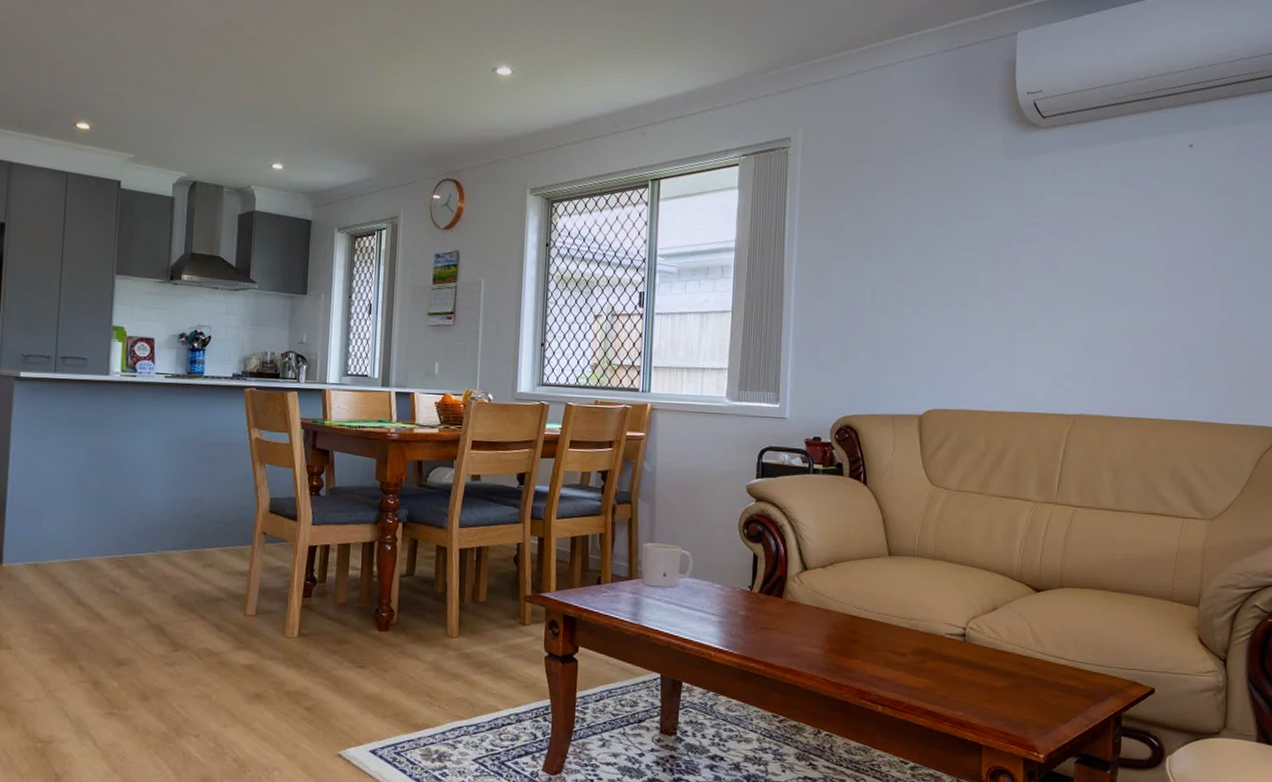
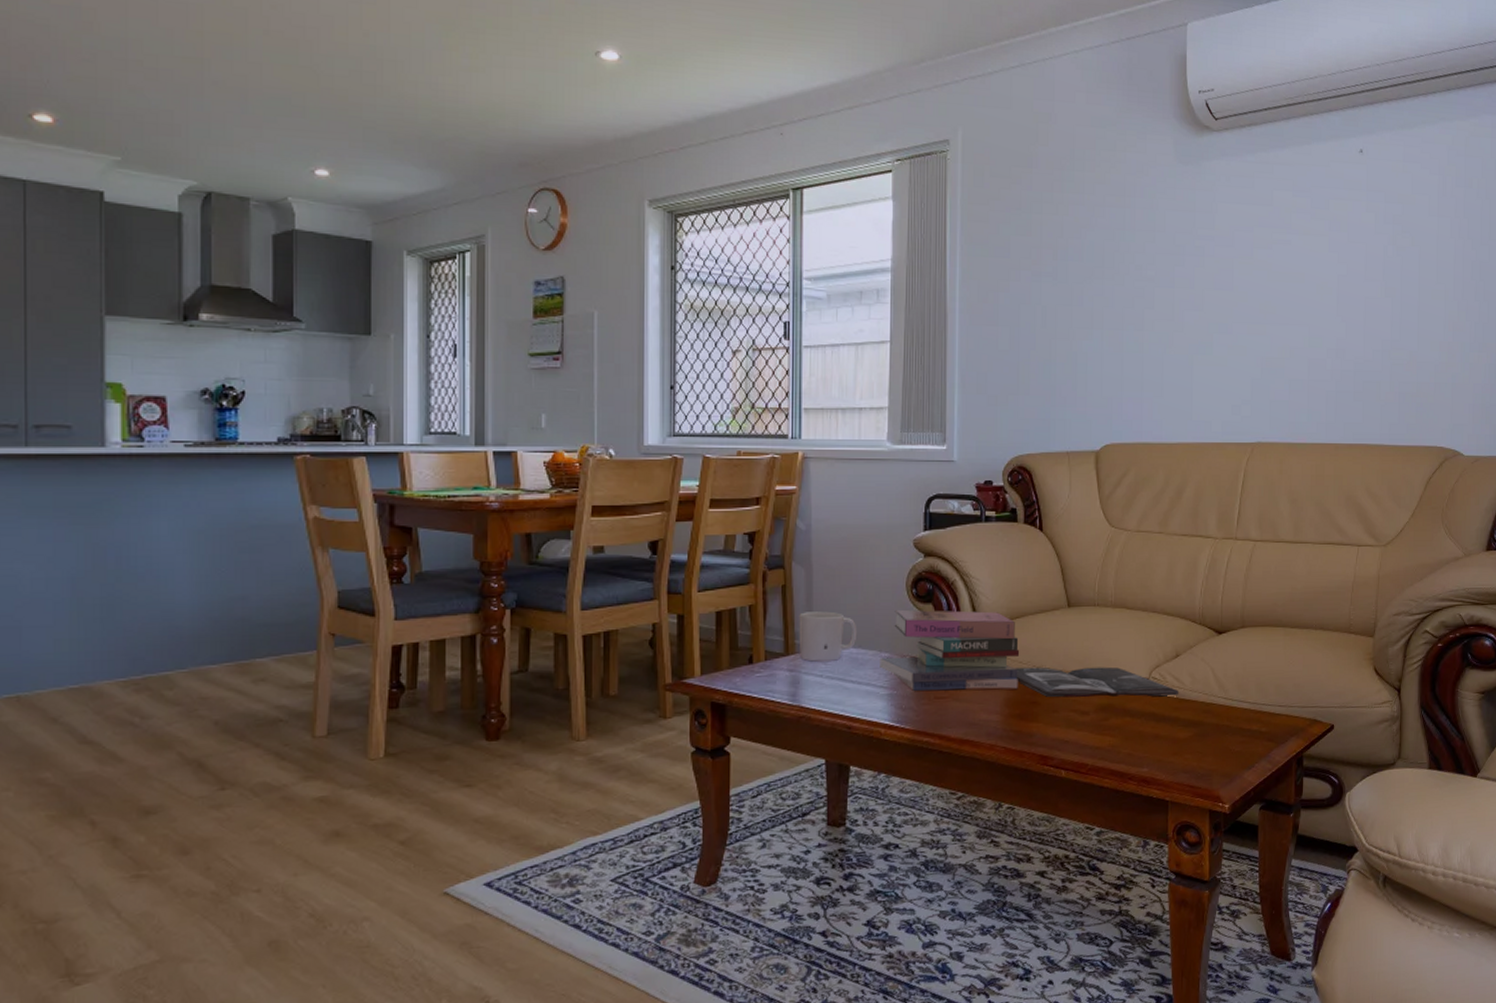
books: none [712,546,842,628] -> present [880,609,1020,692]
magazine: none [836,607,996,647] -> present [1014,666,1180,698]

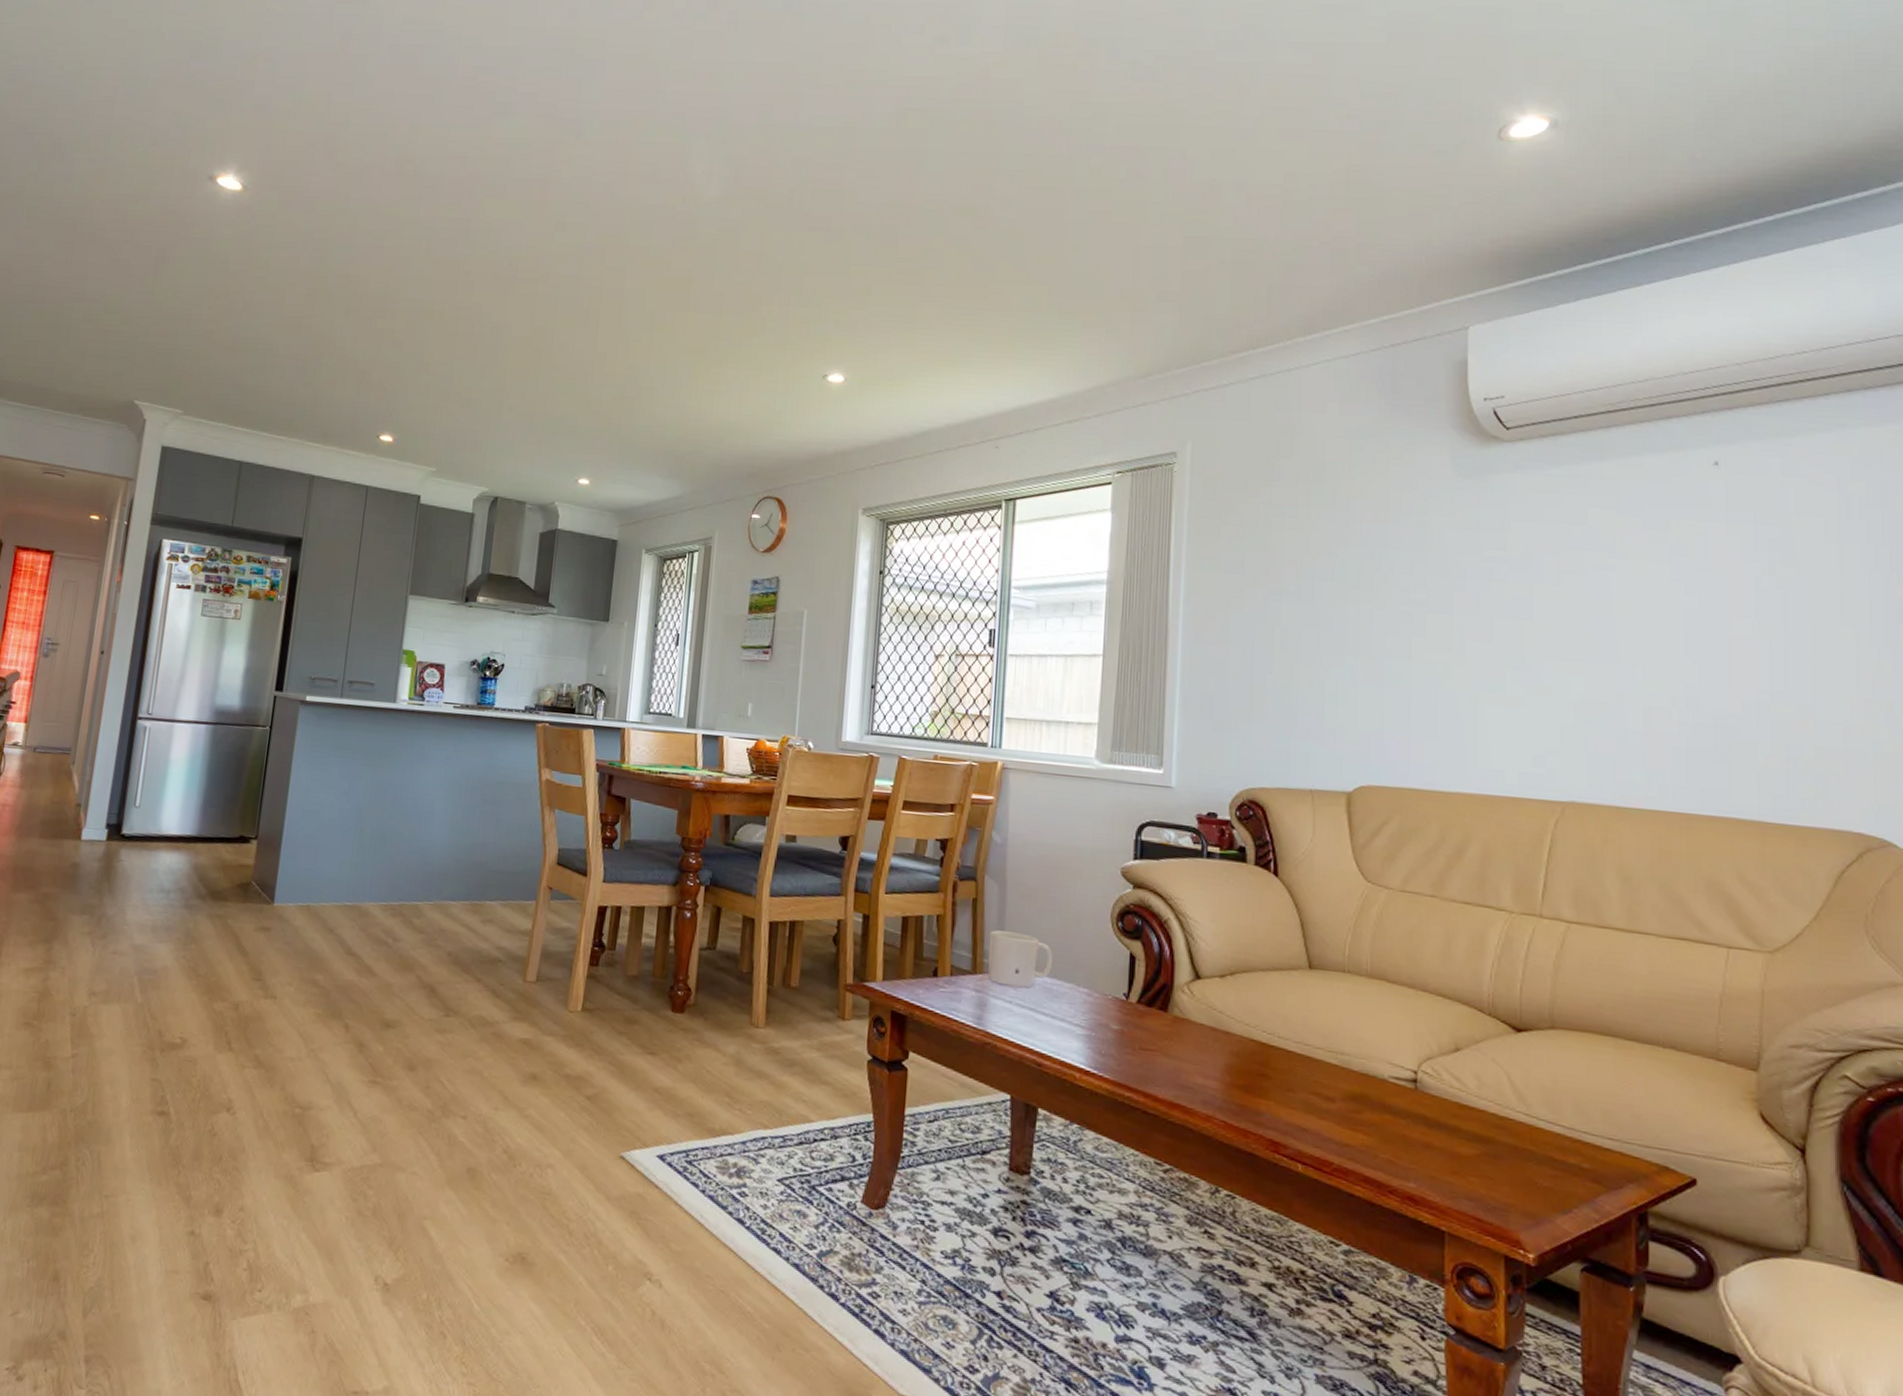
books: present [880,609,1020,692] -> none [1077,942,1247,1057]
magazine: present [1014,666,1180,698] -> none [1239,1030,1461,1100]

